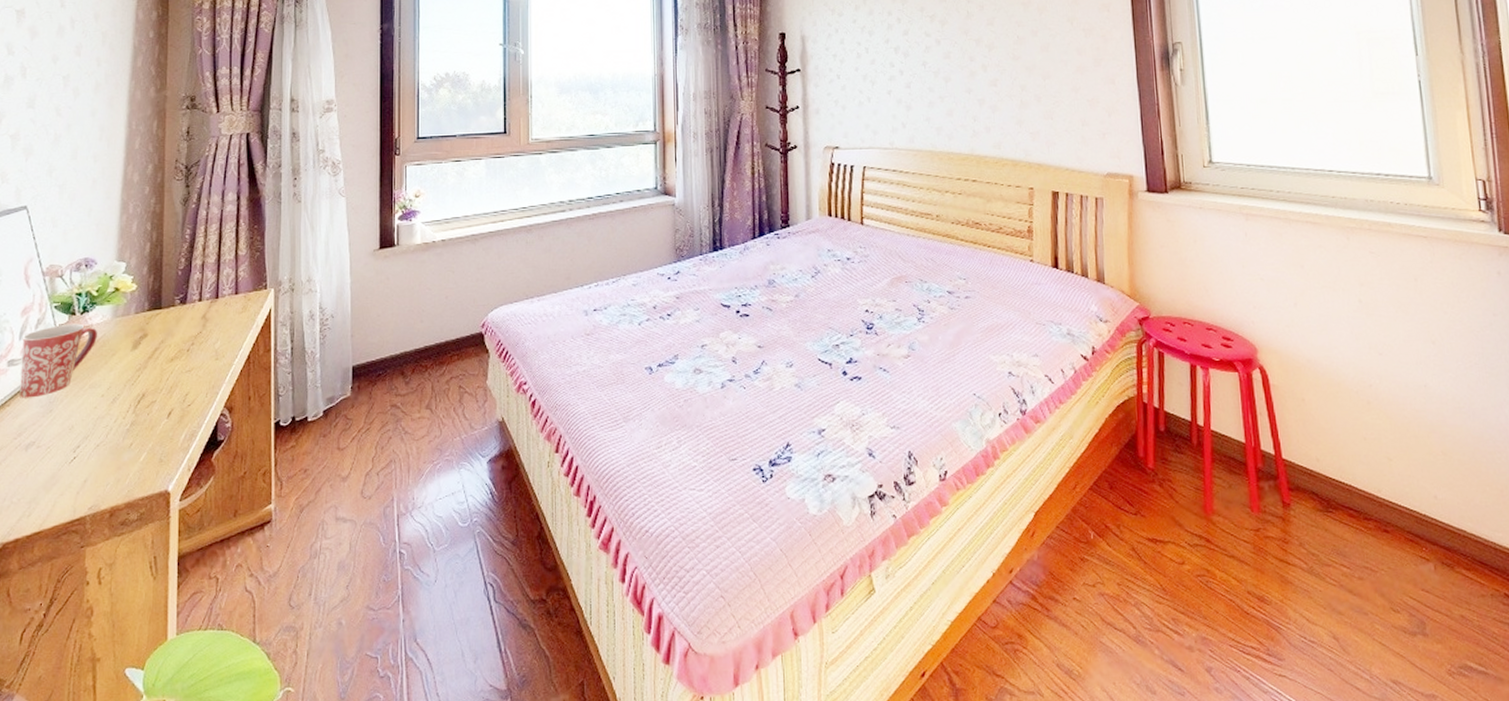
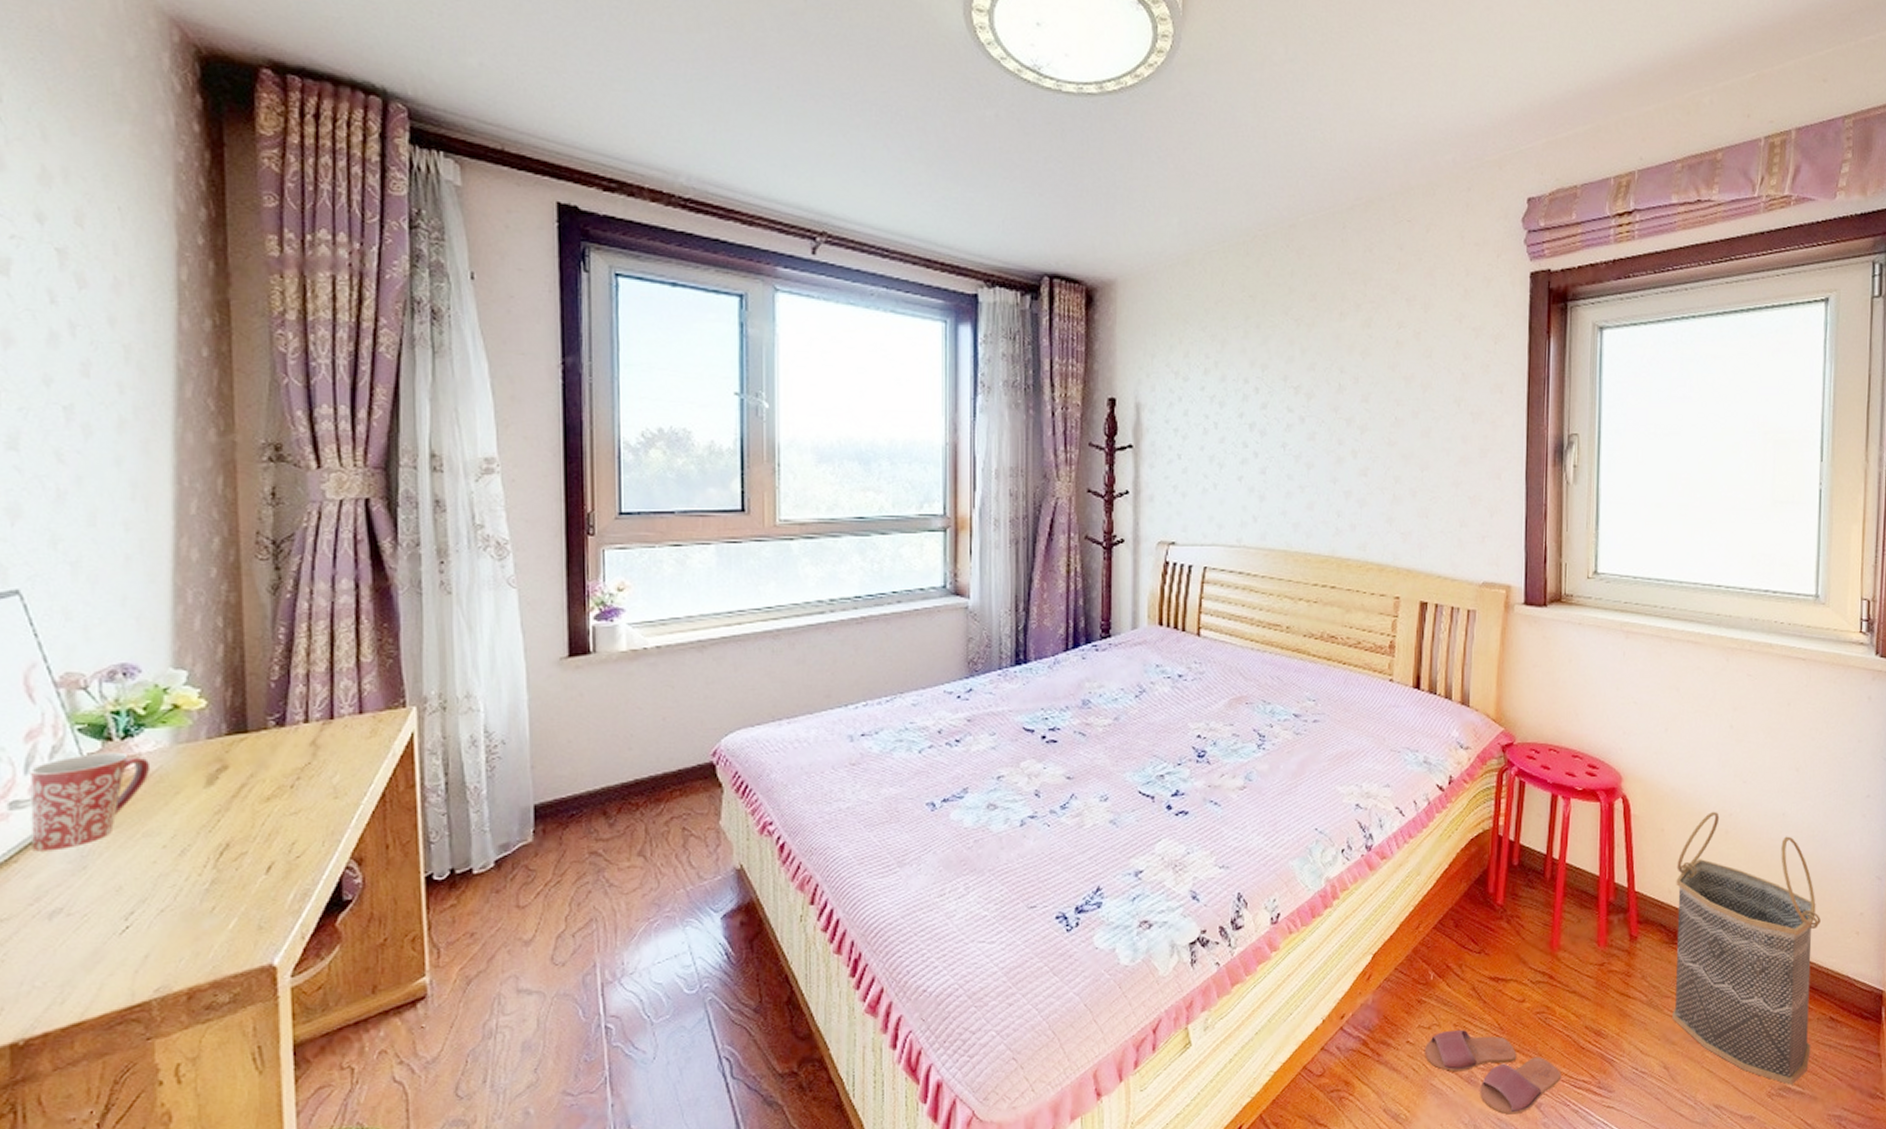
slippers: none [1091,588,1229,677] -> present [1425,1029,1562,1115]
basket: none [1321,382,1489,664] -> present [1672,811,1821,1085]

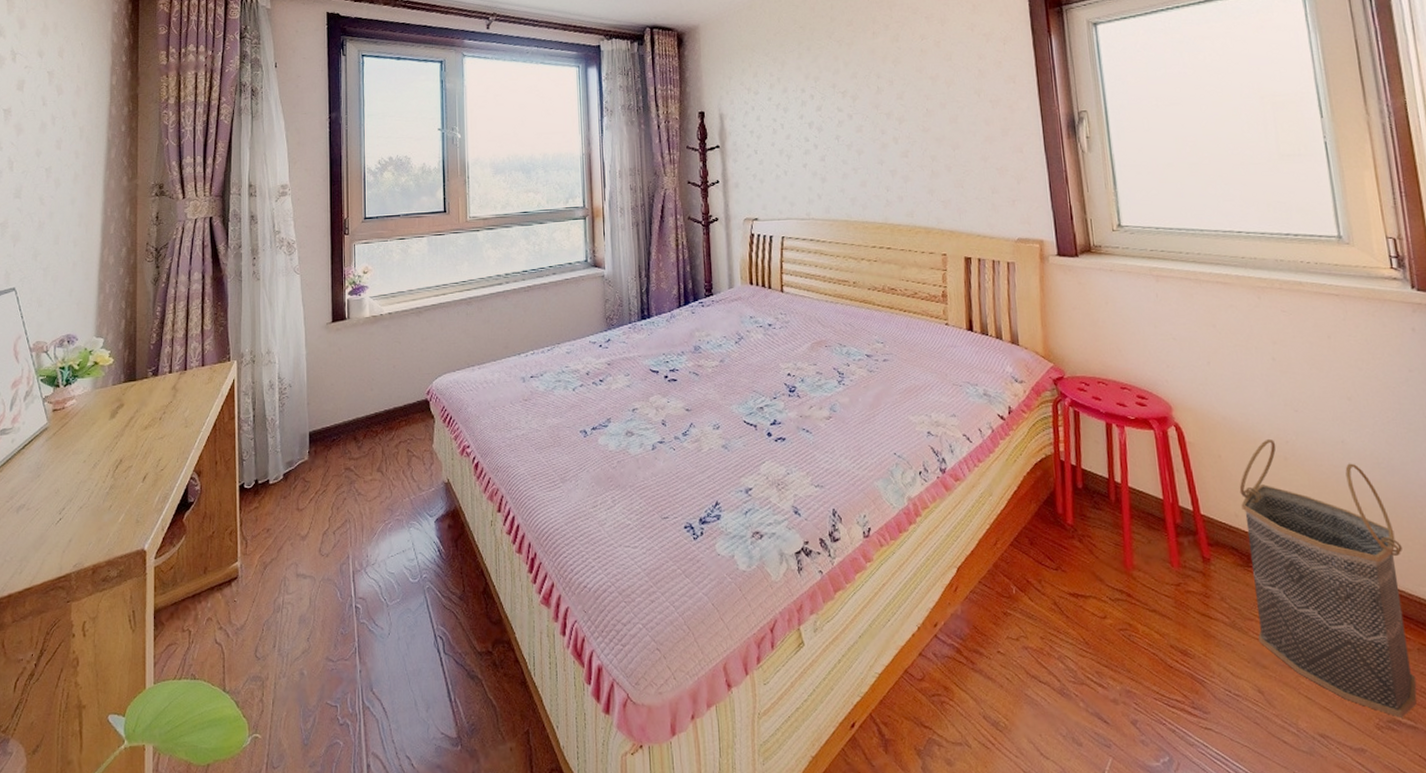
mug: present [29,752,149,852] -> none [11,395,79,464]
slippers: present [1425,1029,1562,1115] -> none [1016,642,1154,729]

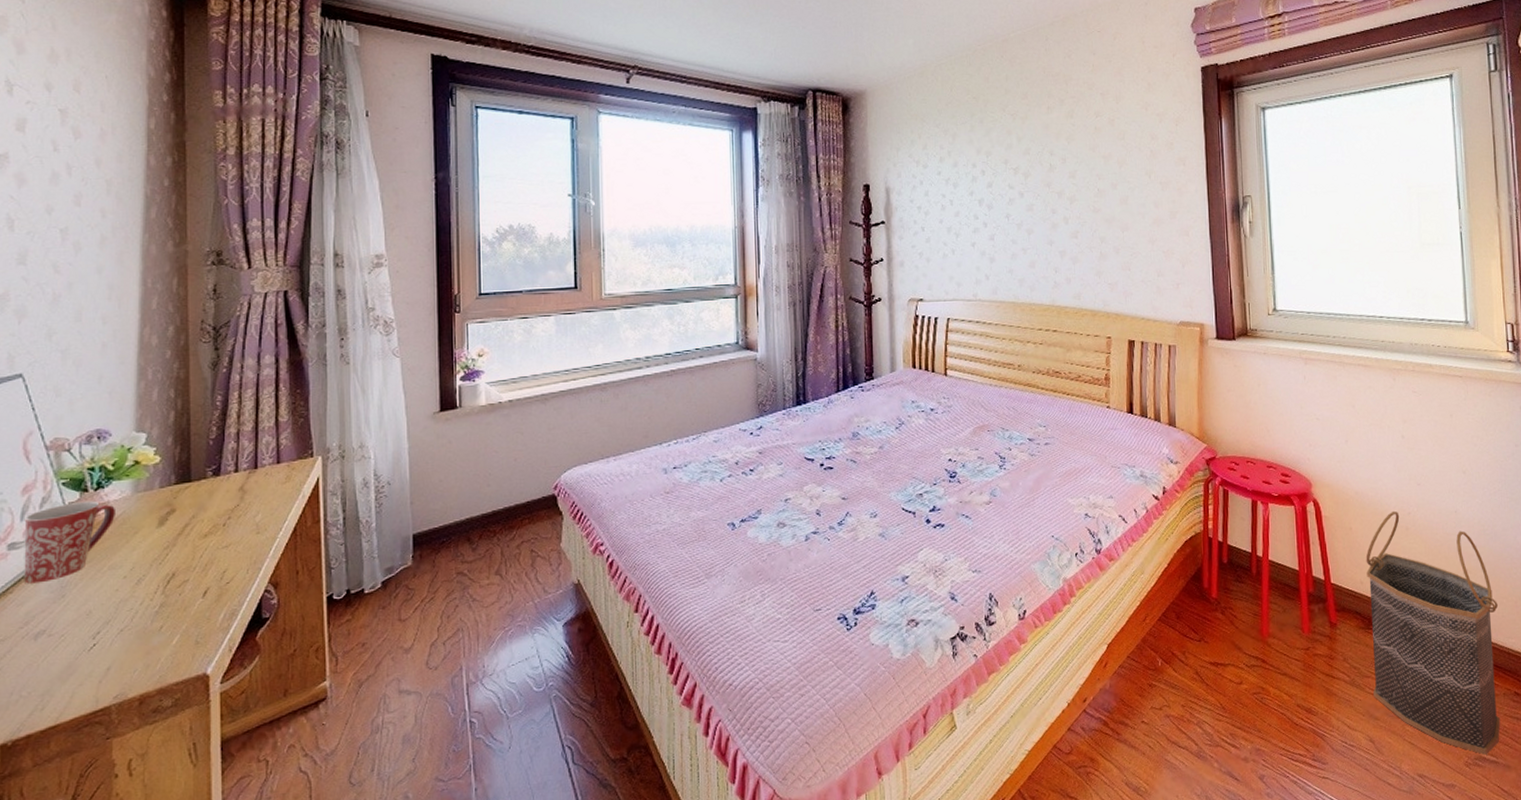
mug: none [11,395,79,464] -> present [24,501,115,584]

